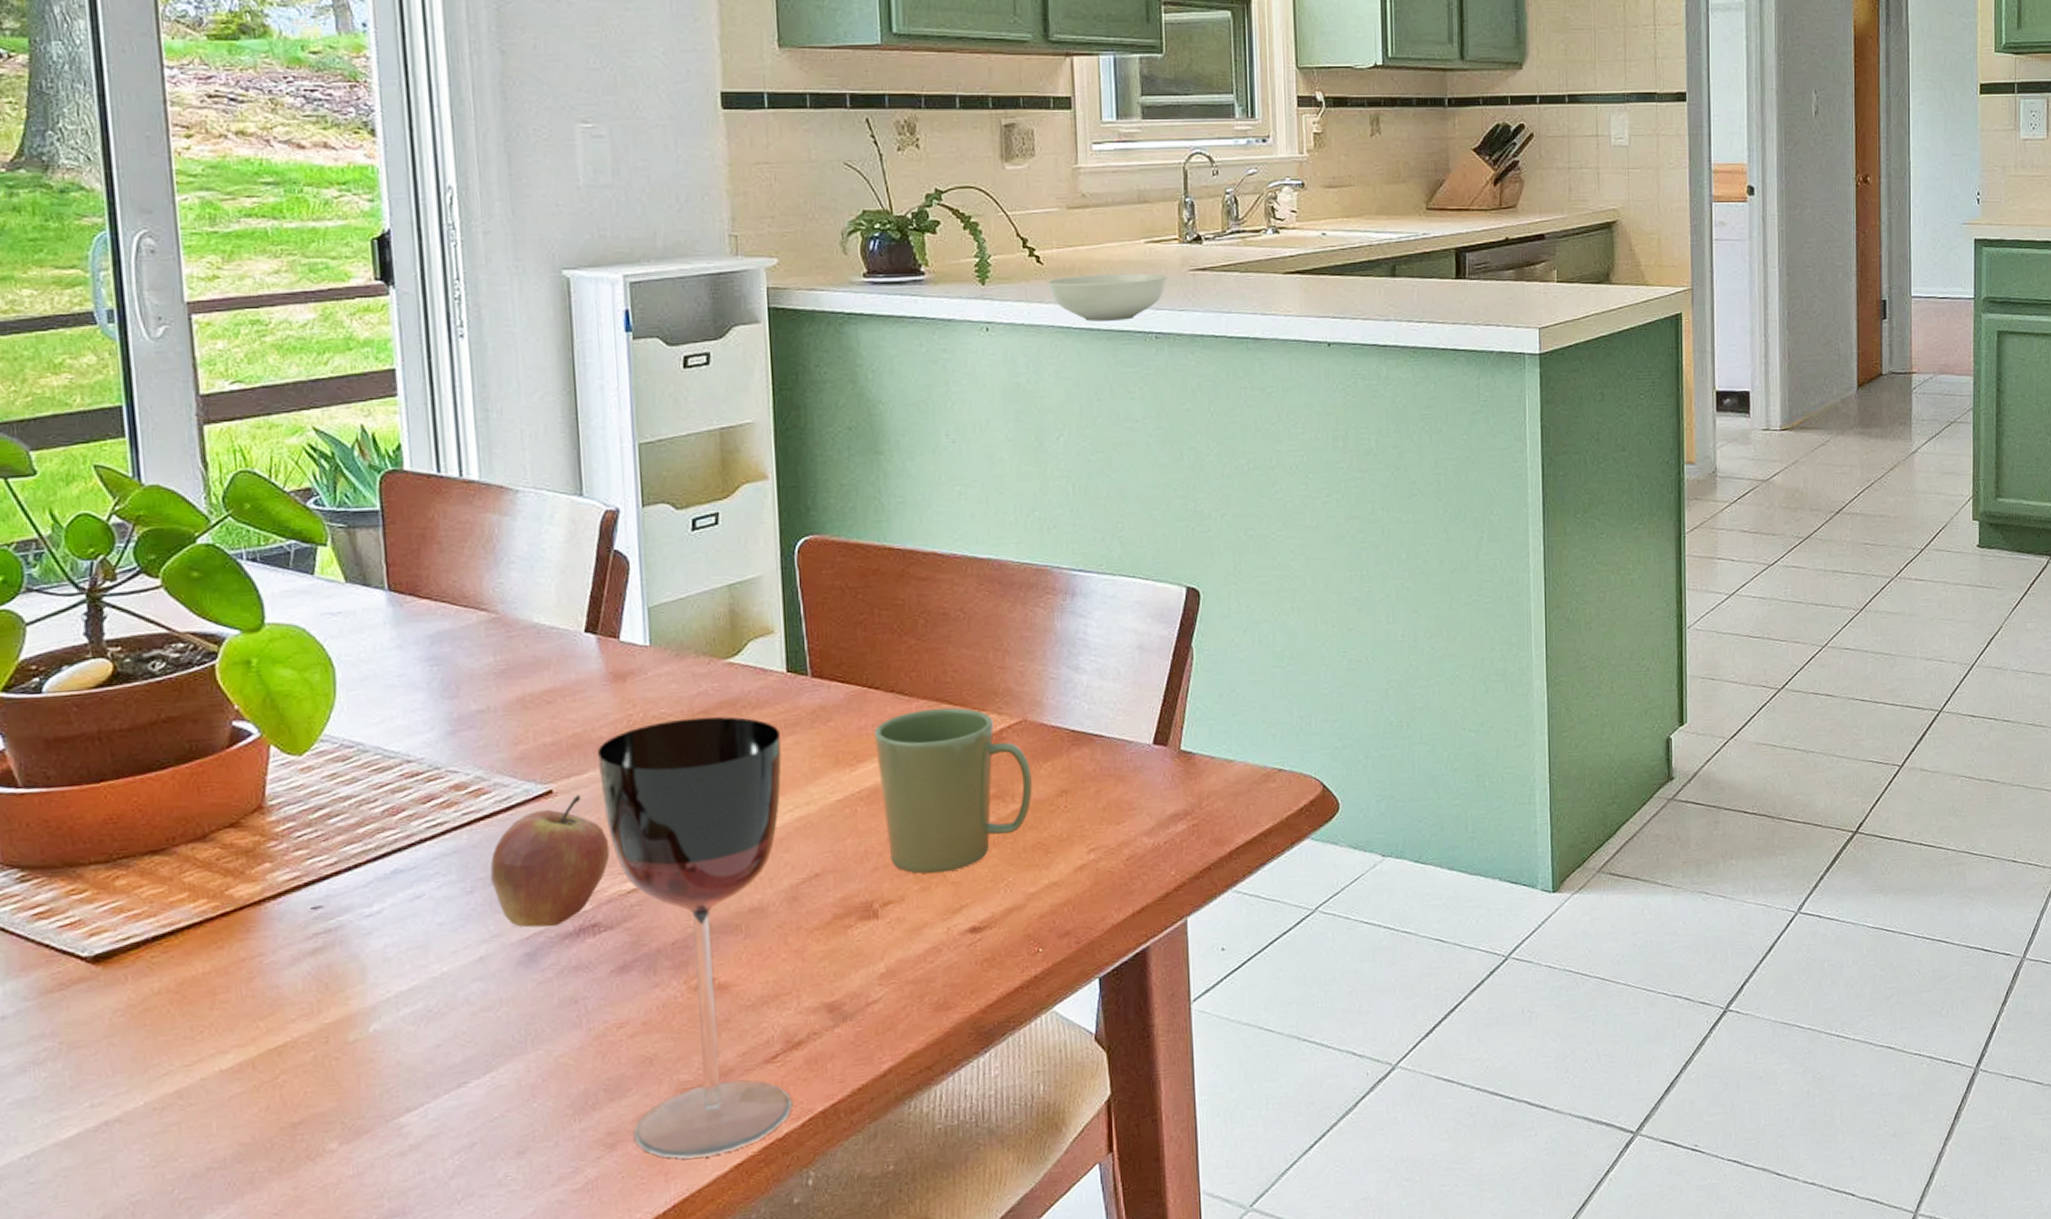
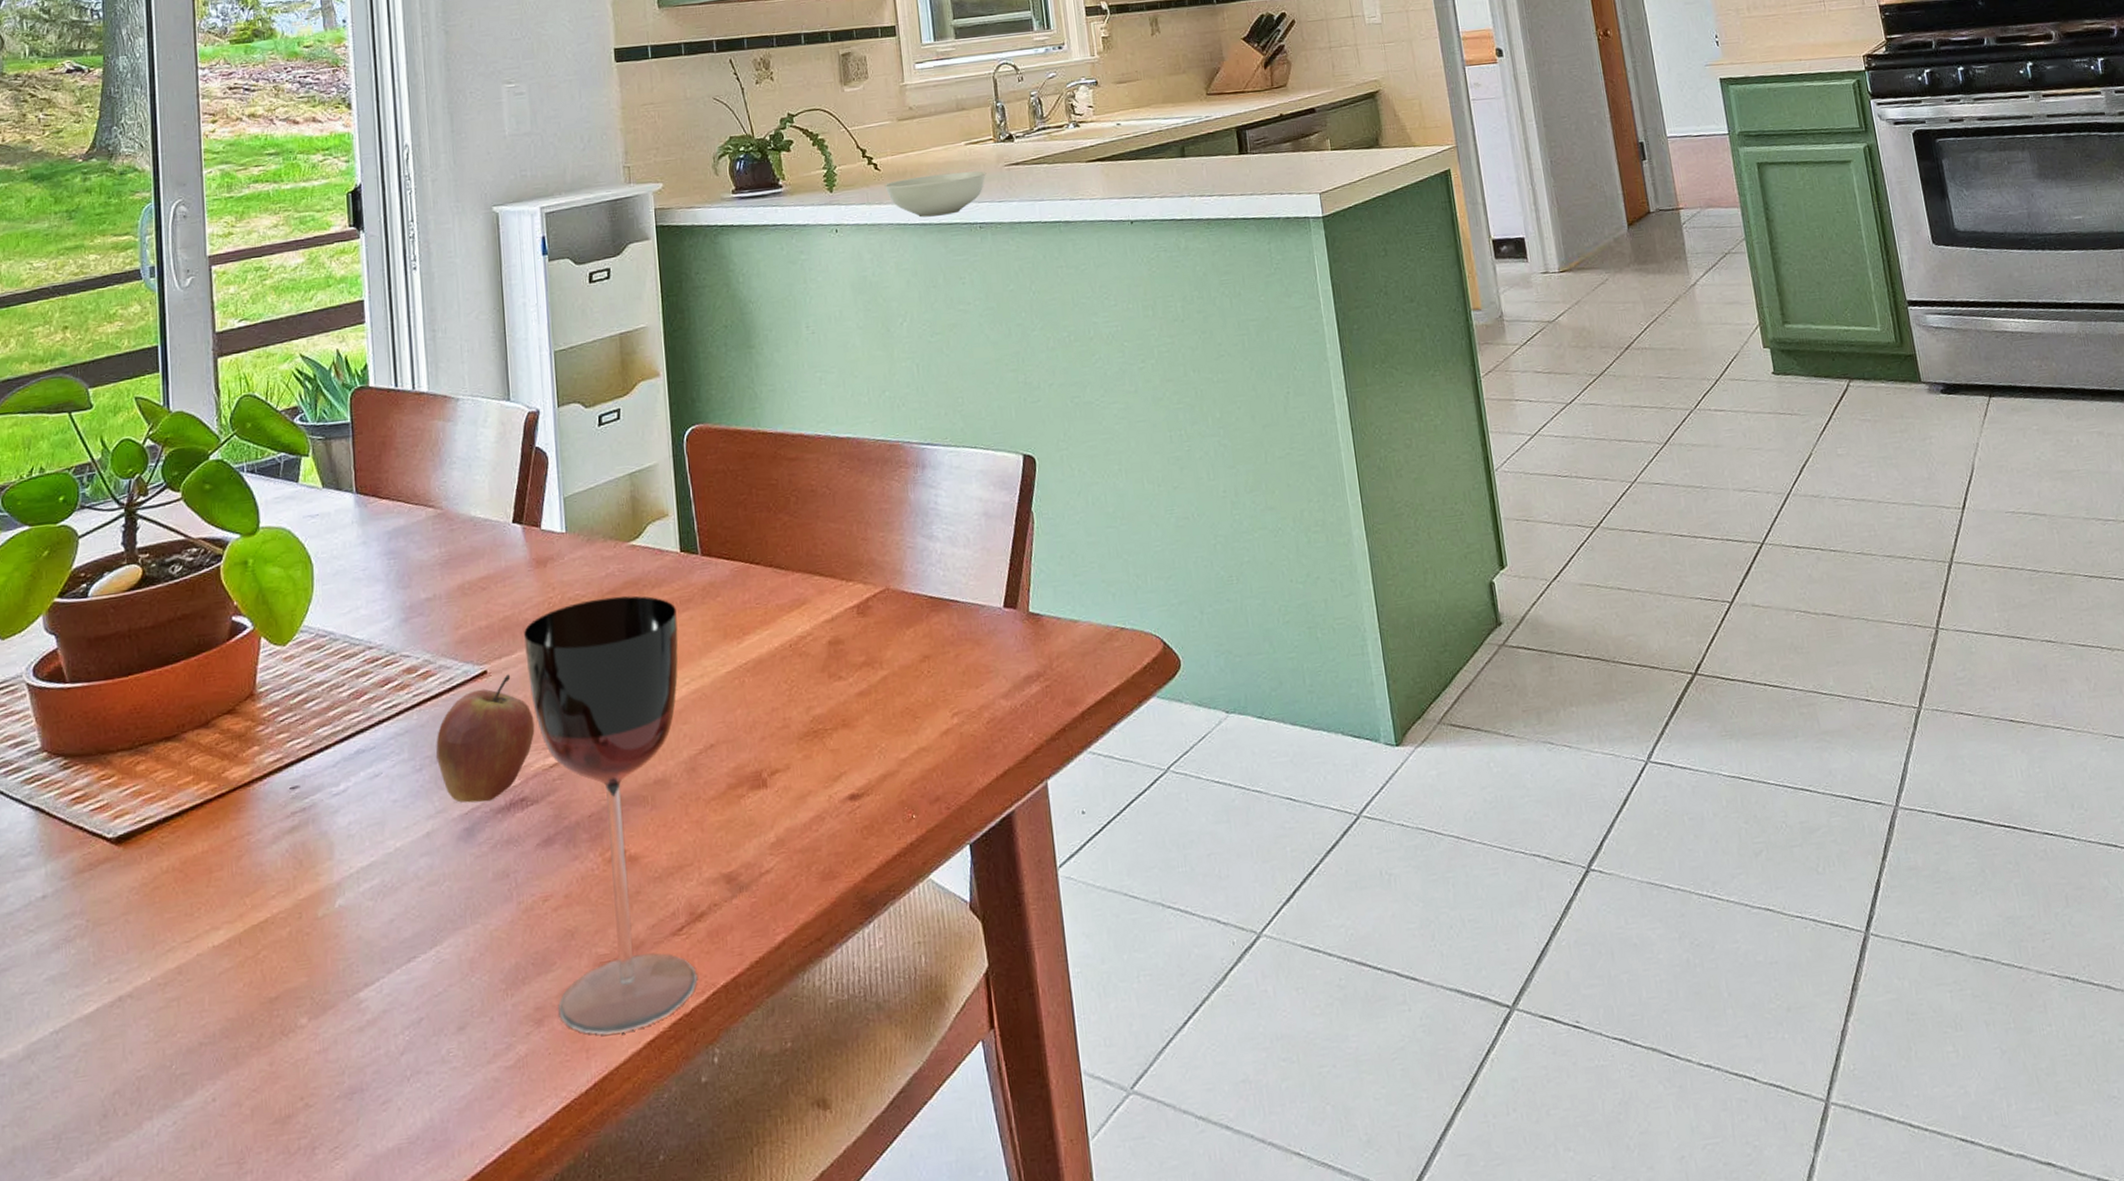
mug: present [873,707,1032,874] -> none [756,579,898,742]

